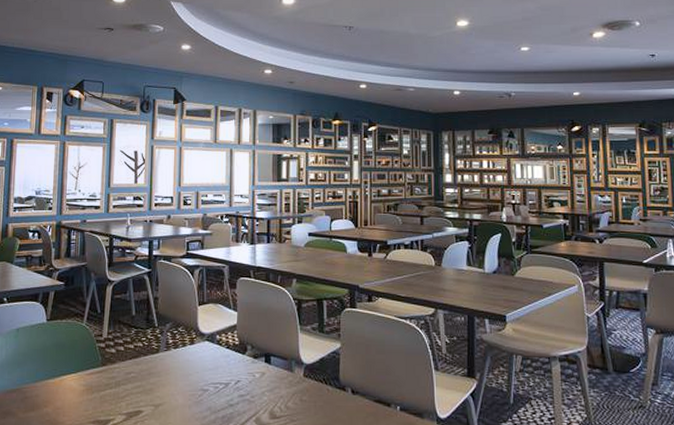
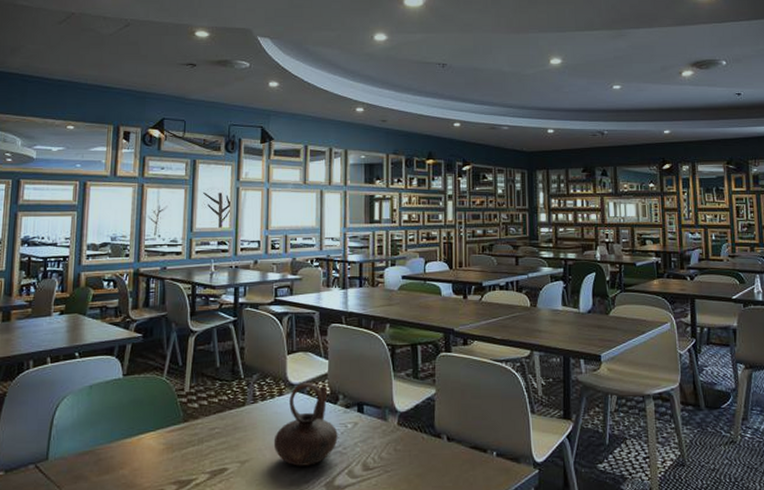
teapot: none [185,333,246,412] -> present [273,383,338,466]

